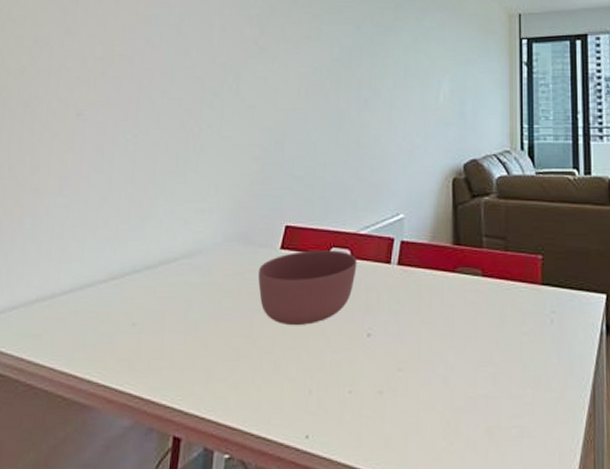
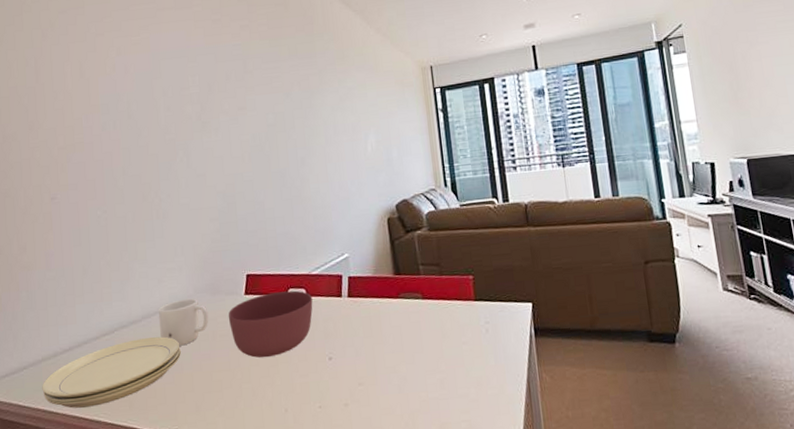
plate: none [30,288,198,363] -> present [42,336,181,408]
mug: none [177,246,236,301] -> present [158,298,209,346]

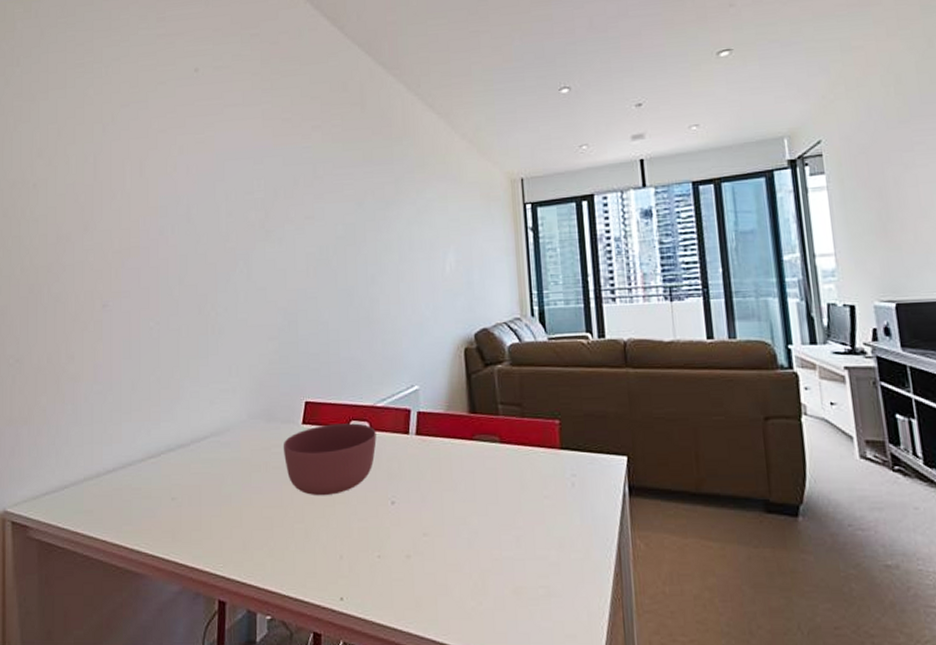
plate: present [42,336,181,408] -> none [82,464,230,535]
mug: present [158,298,209,346] -> none [208,424,262,476]

